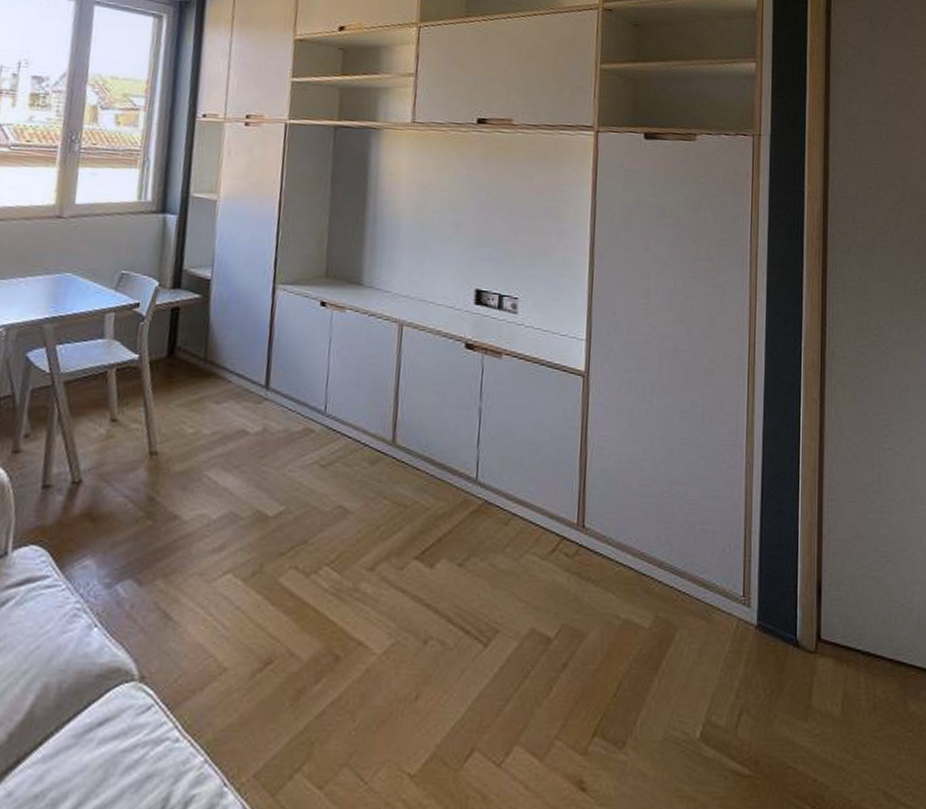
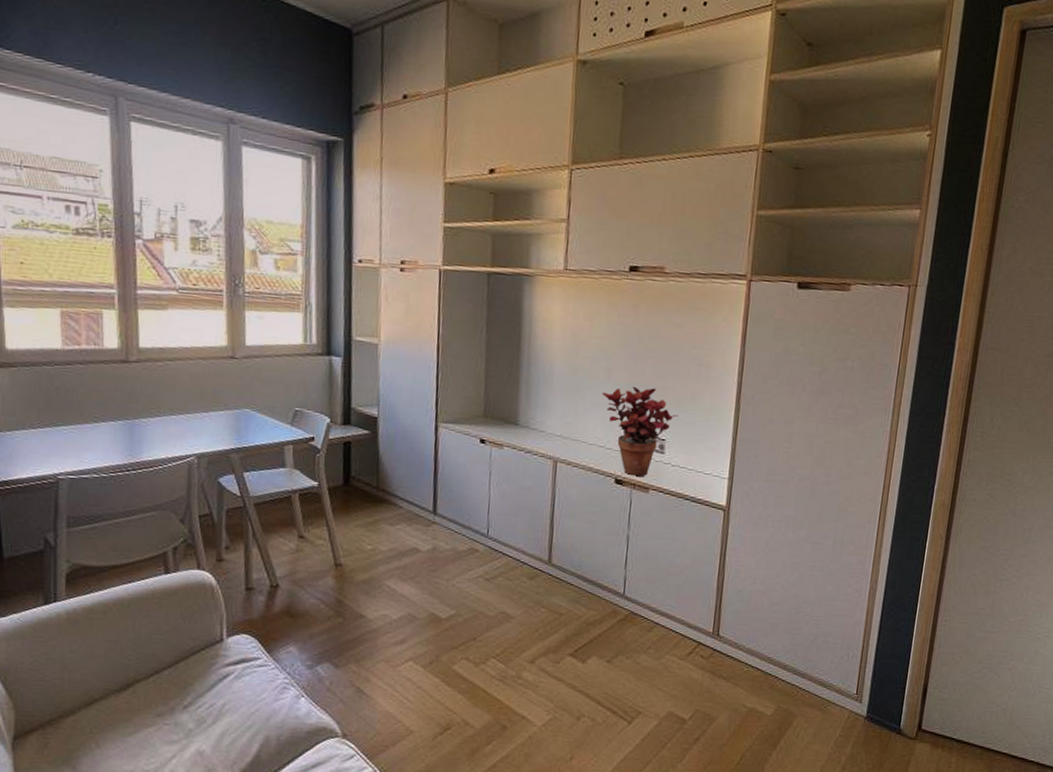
potted plant: none [451,241,531,340] -> present [602,386,678,477]

